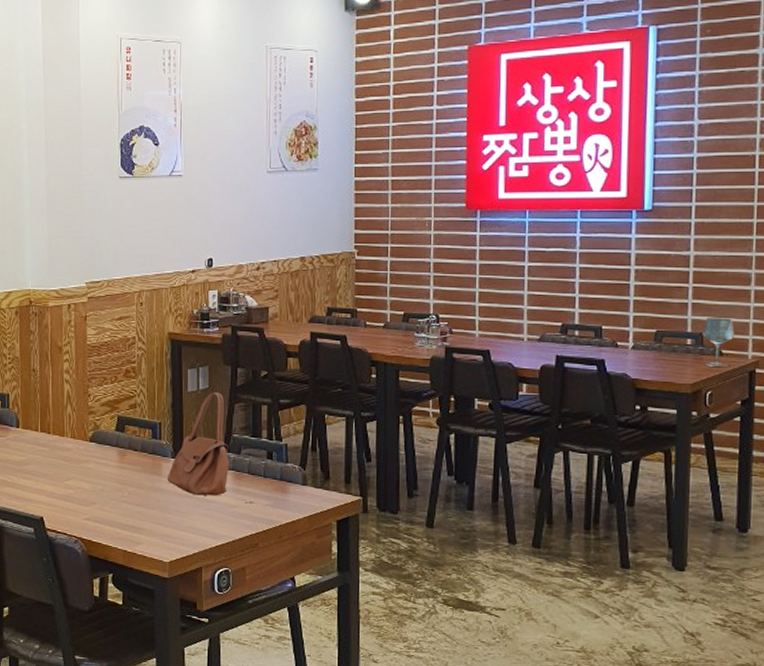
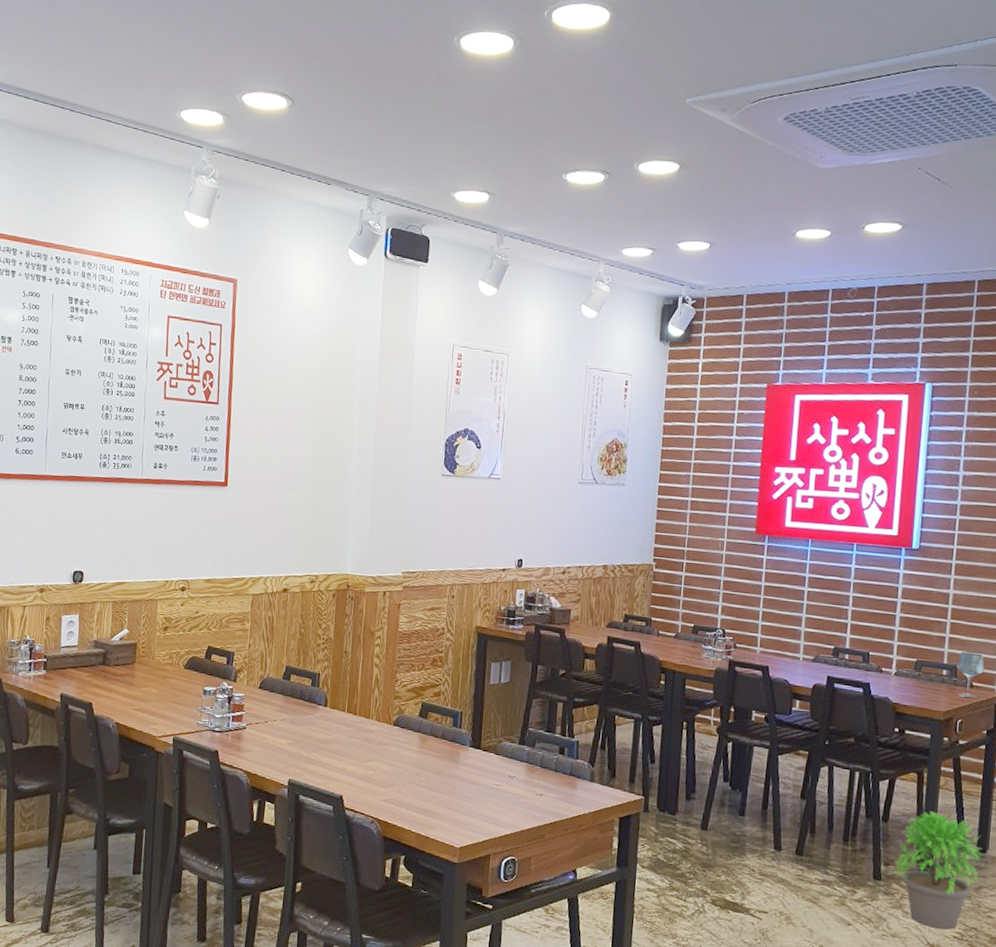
handbag: present [168,393,230,496] -> none [464,687,524,787]
potted plant: none [643,491,743,616] -> present [893,810,982,930]

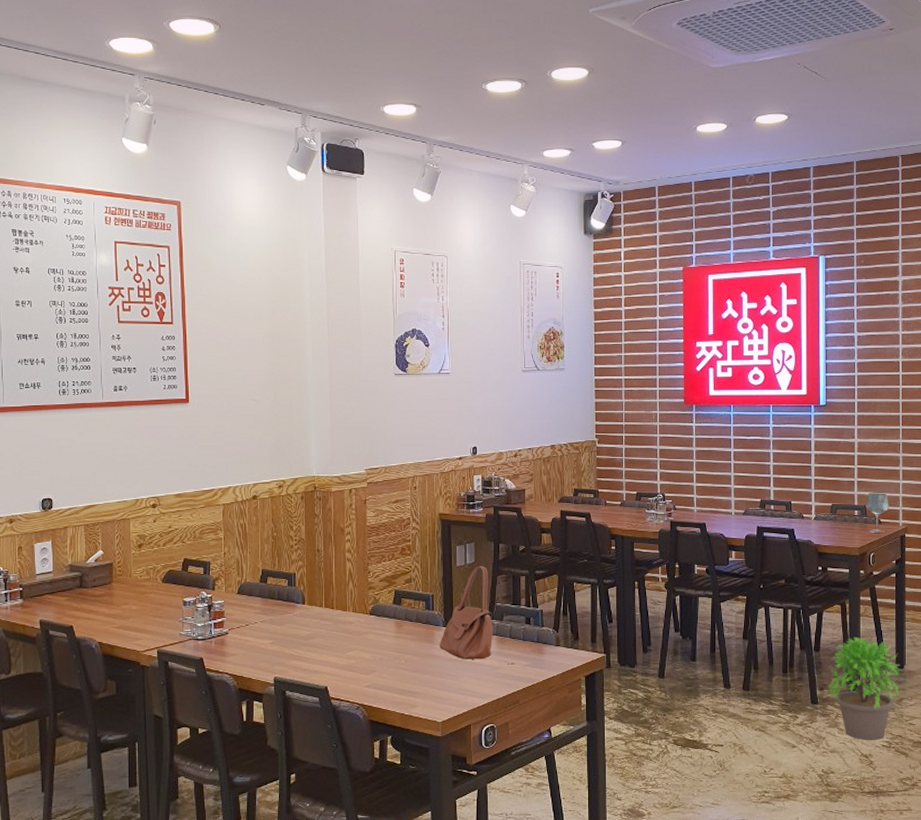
handbag: none [464,687,524,787] -> present [440,566,494,660]

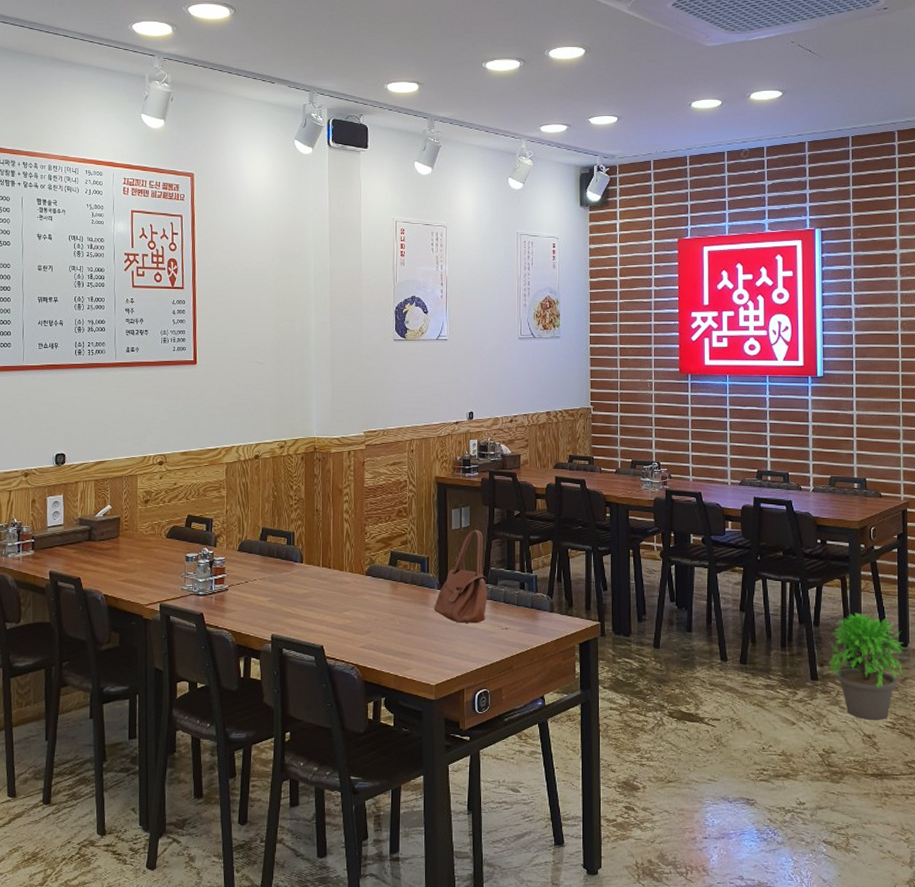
wine glass: present [865,493,889,534] -> none [865,466,890,508]

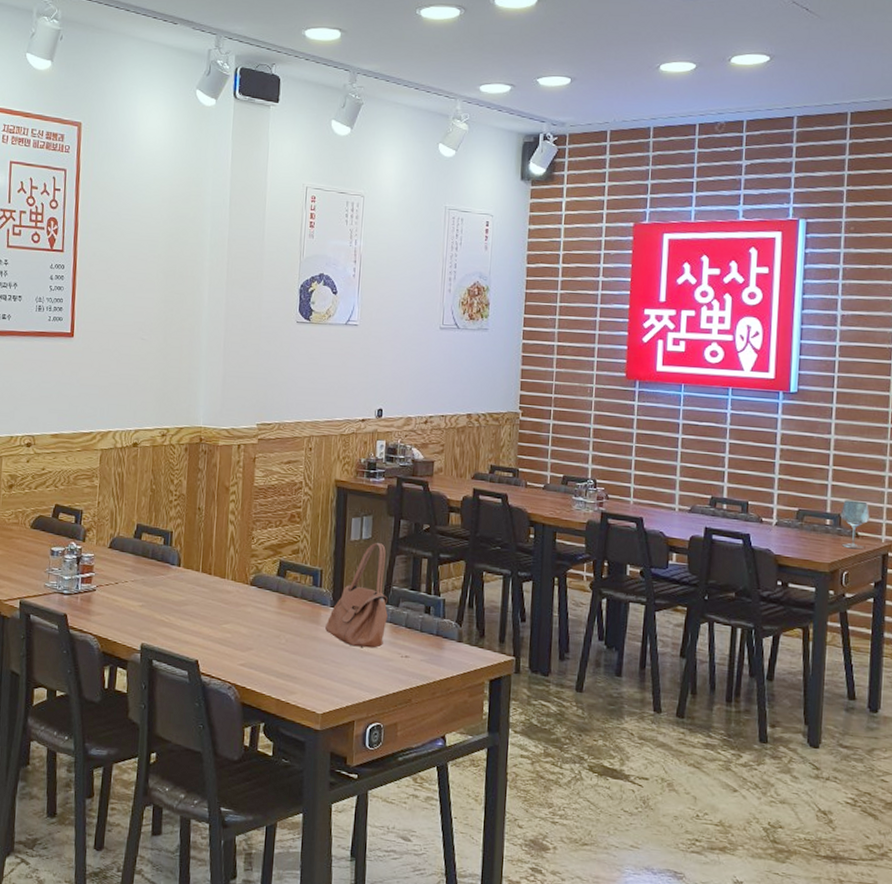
potted plant: present [828,612,904,720] -> none [780,668,874,795]
wine glass: none [865,466,890,508] -> present [840,500,870,550]

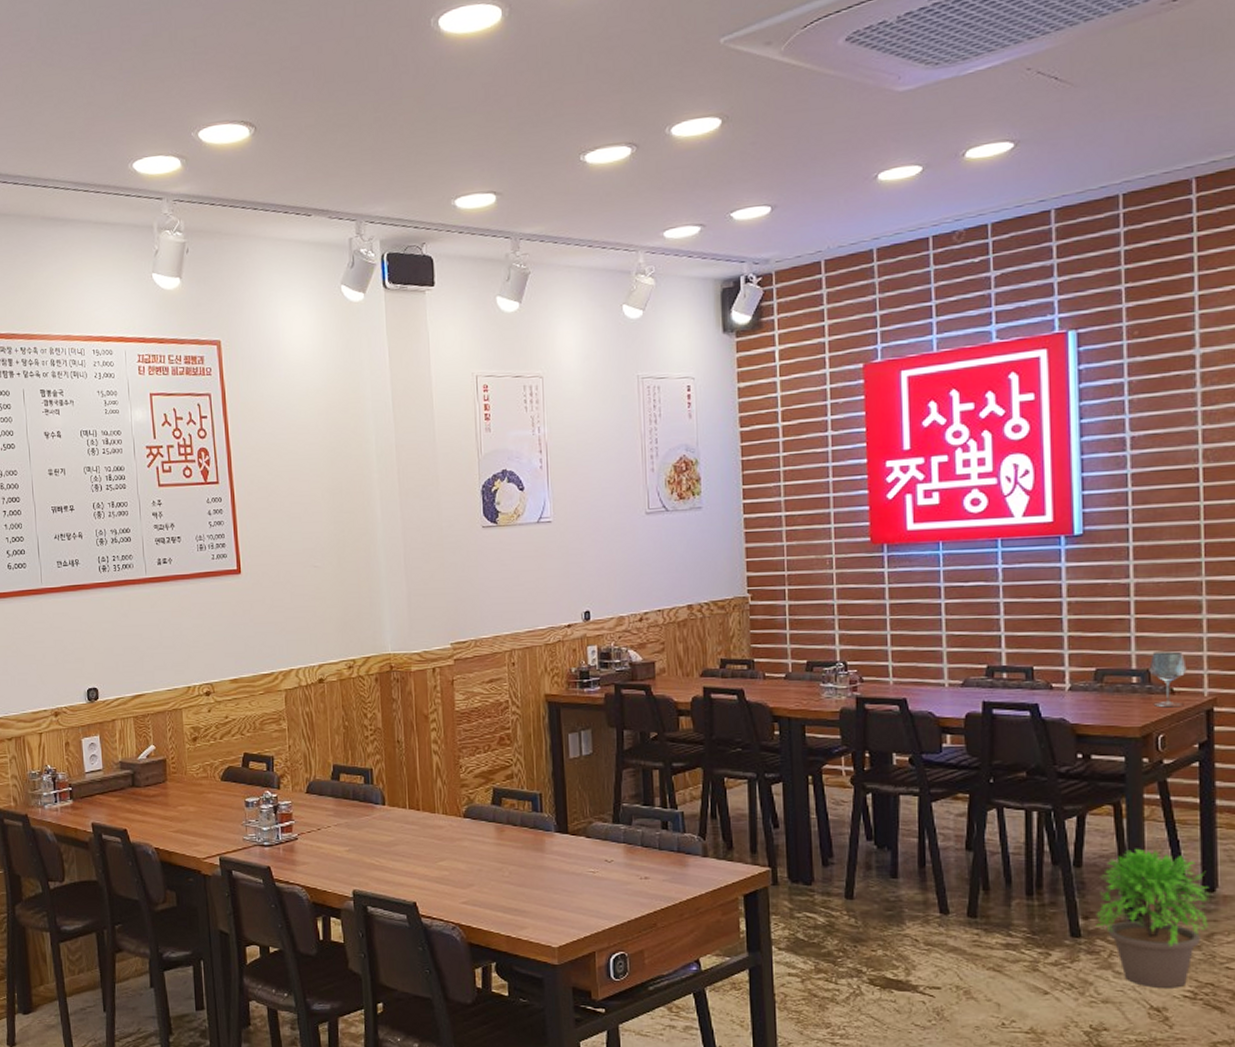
handbag: present [325,543,388,648] -> none [552,758,620,872]
potted plant: none [780,668,874,795] -> present [1096,848,1210,988]

